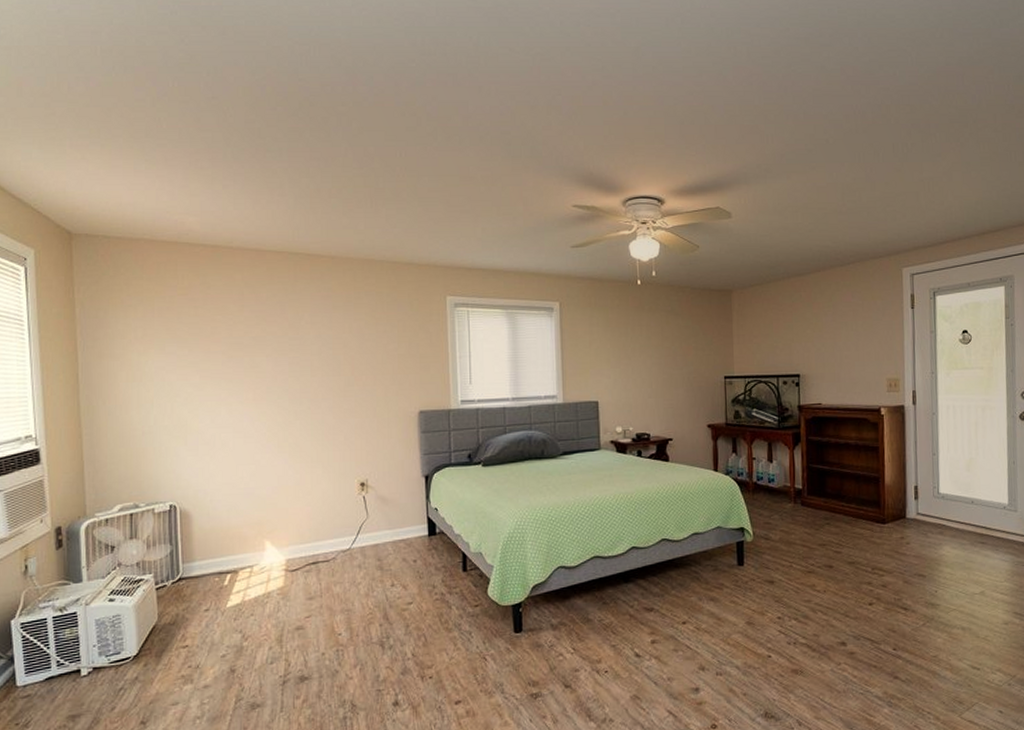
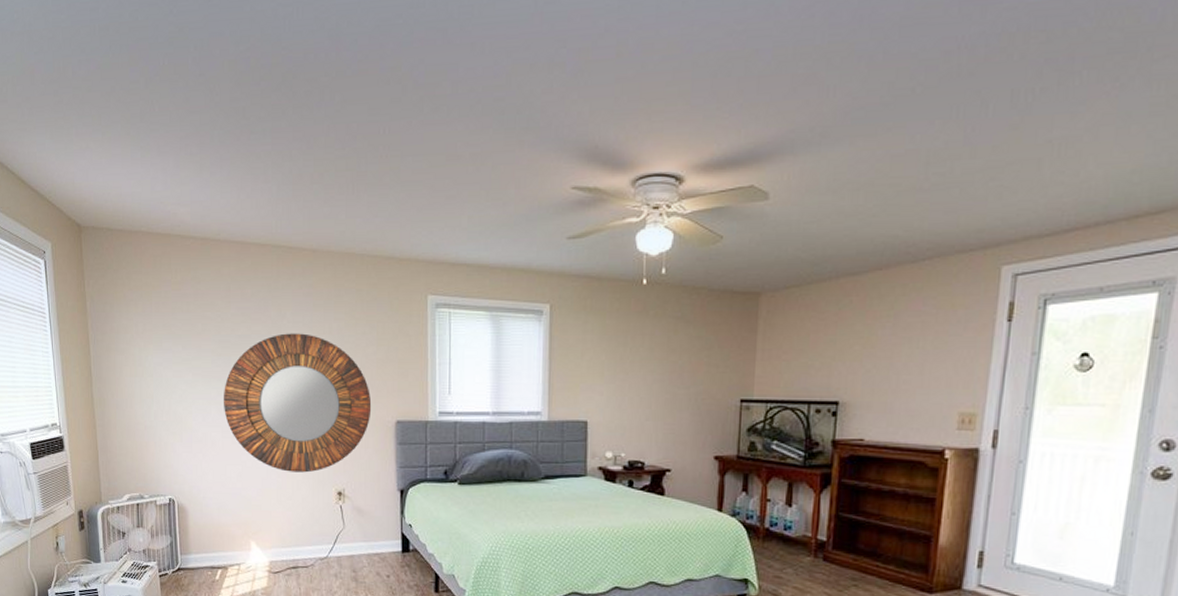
home mirror: none [234,333,394,468] -> present [223,333,372,473]

